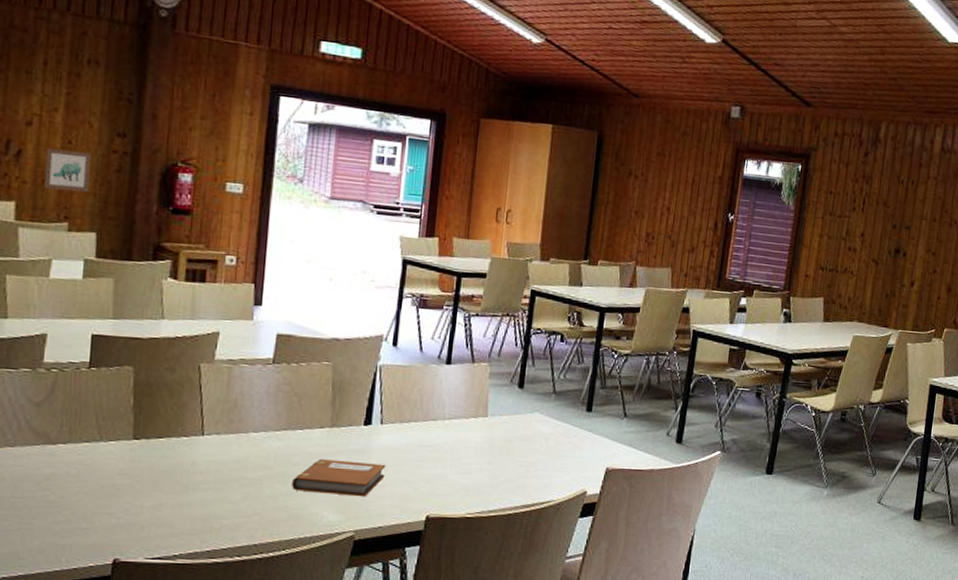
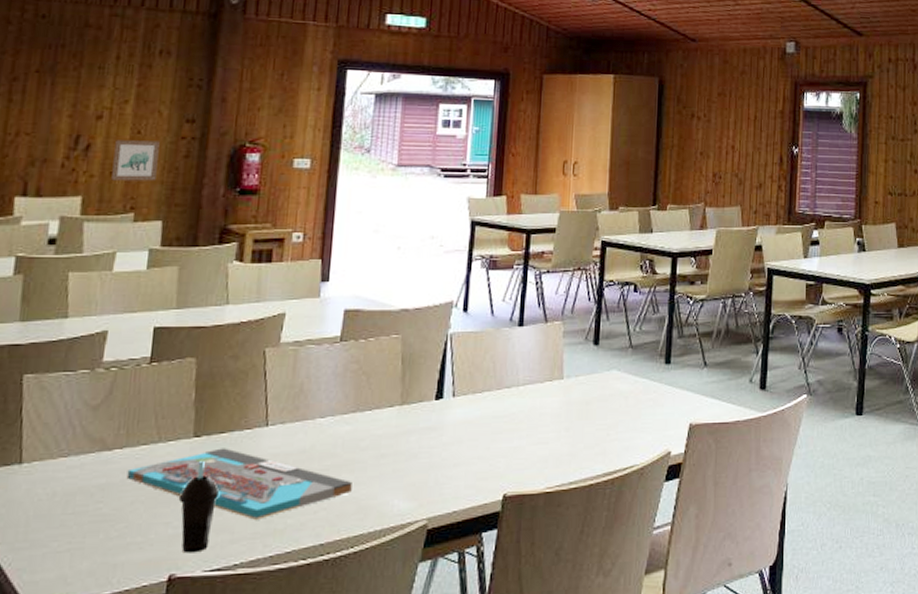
board game: none [71,451,284,518] -> present [126,448,352,520]
cup: none [121,460,159,542] -> present [179,460,220,553]
notebook: present [292,459,386,497] -> none [361,440,459,480]

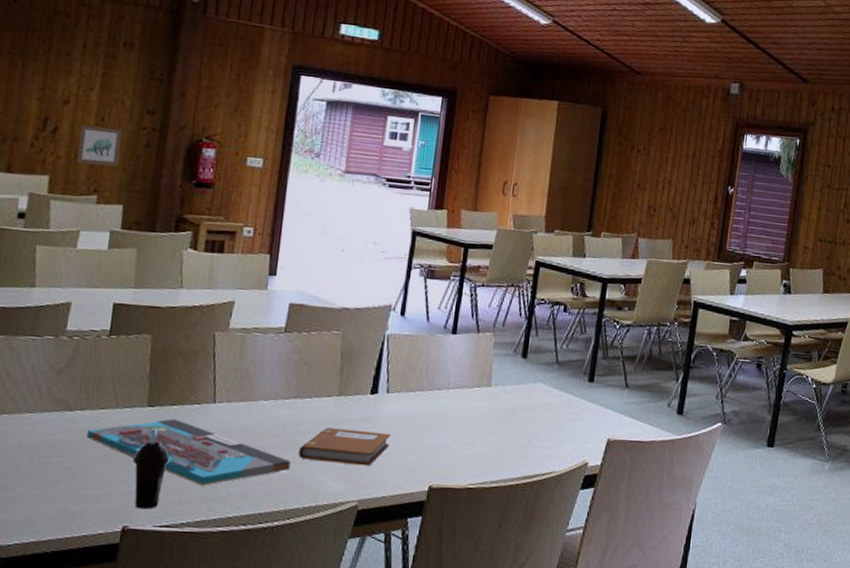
notebook: none [361,440,459,480] -> present [298,427,391,466]

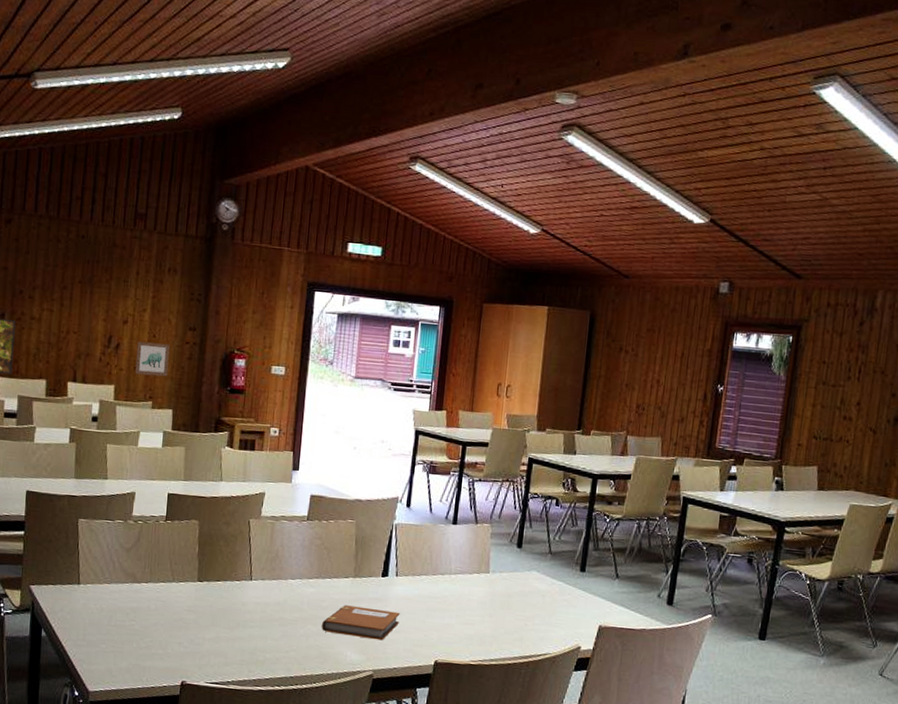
board game: present [86,418,291,486] -> none [151,592,315,651]
cup: present [133,427,170,510] -> none [188,599,217,668]

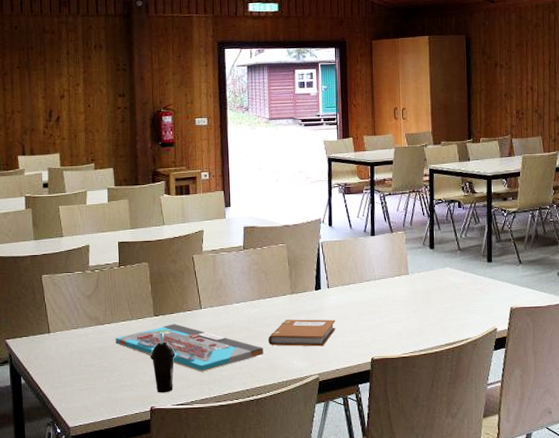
wall art: present [135,341,170,377] -> none [75,111,105,141]
board game: none [151,592,315,651] -> present [115,324,264,372]
cup: none [188,599,217,668] -> present [151,331,176,393]

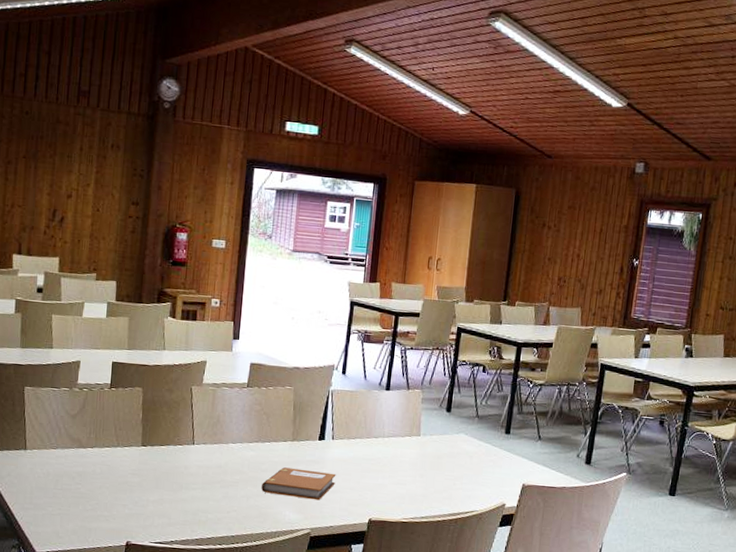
board game: present [115,324,264,372] -> none [96,456,255,512]
cup: present [151,331,176,393] -> none [133,463,161,529]

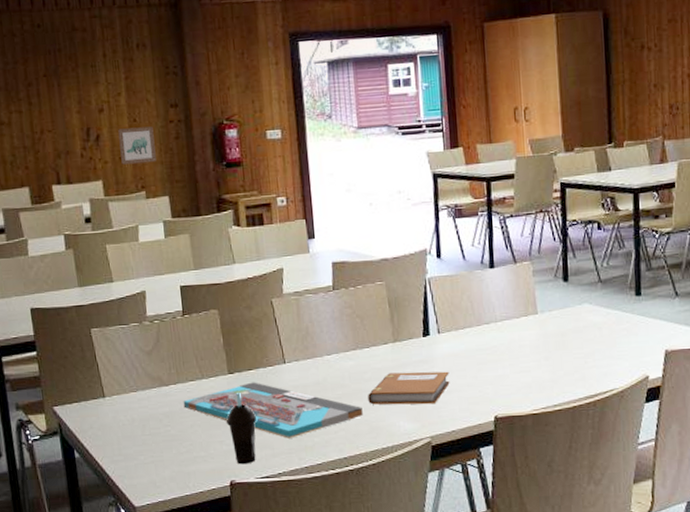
wall art: none [79,215,113,250] -> present [118,126,156,165]
board game: none [96,456,255,512] -> present [183,382,363,439]
cup: none [133,463,161,529] -> present [227,392,257,465]

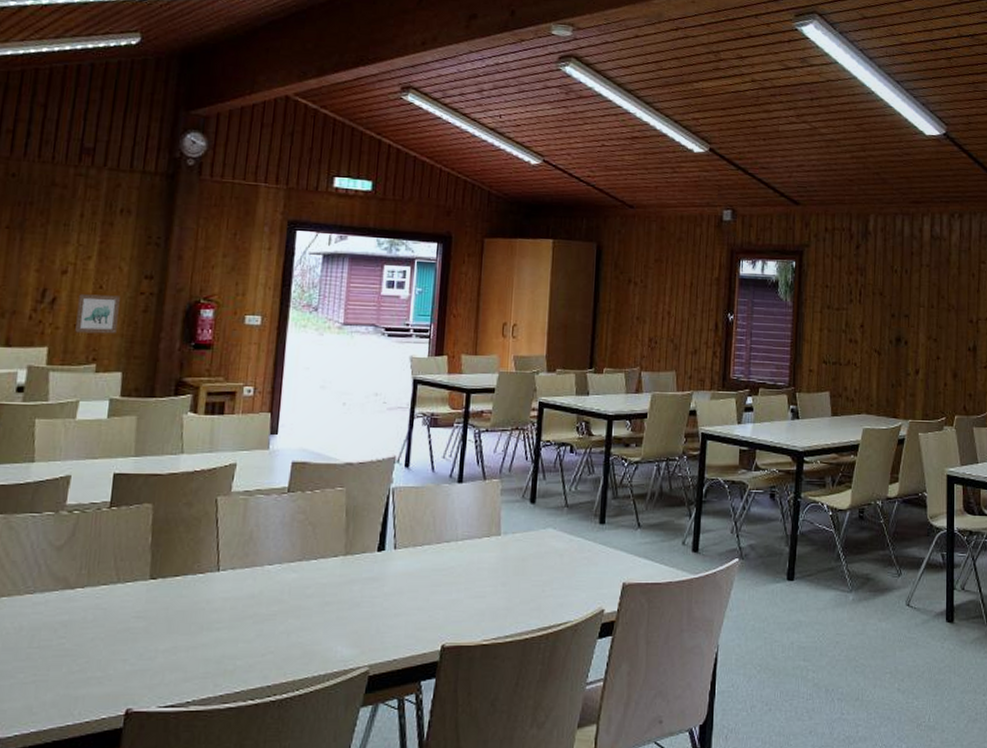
board game: present [183,382,363,439] -> none [87,590,298,660]
cup: present [227,392,257,465] -> none [136,601,174,690]
notebook: present [368,371,450,405] -> none [306,590,400,628]

